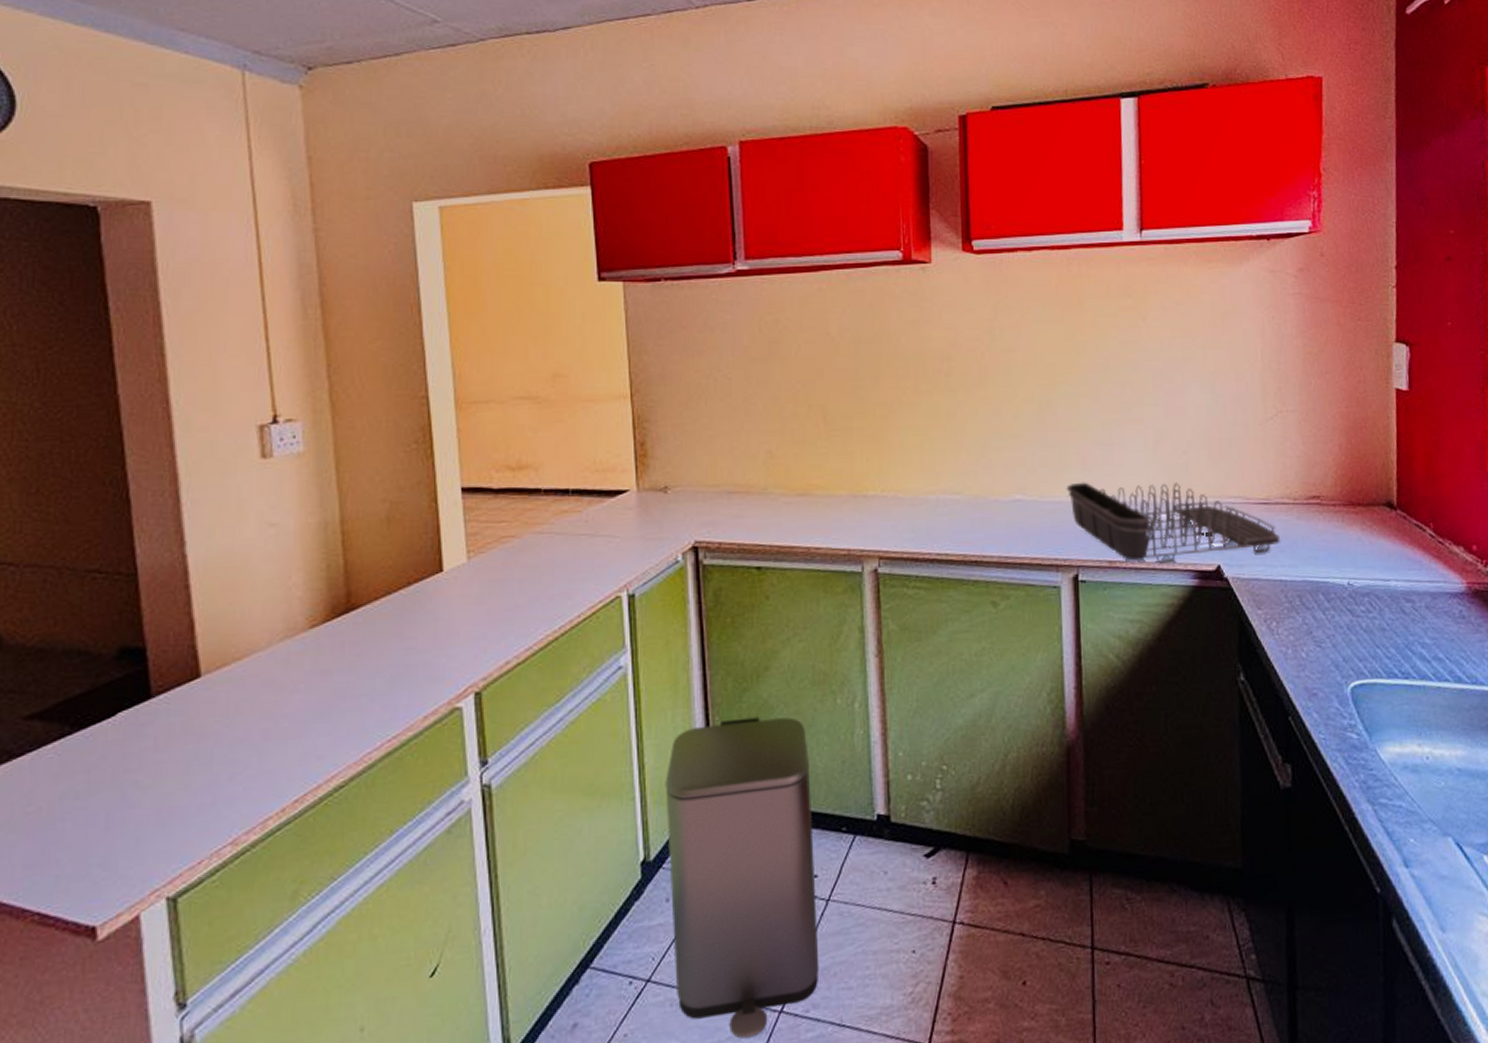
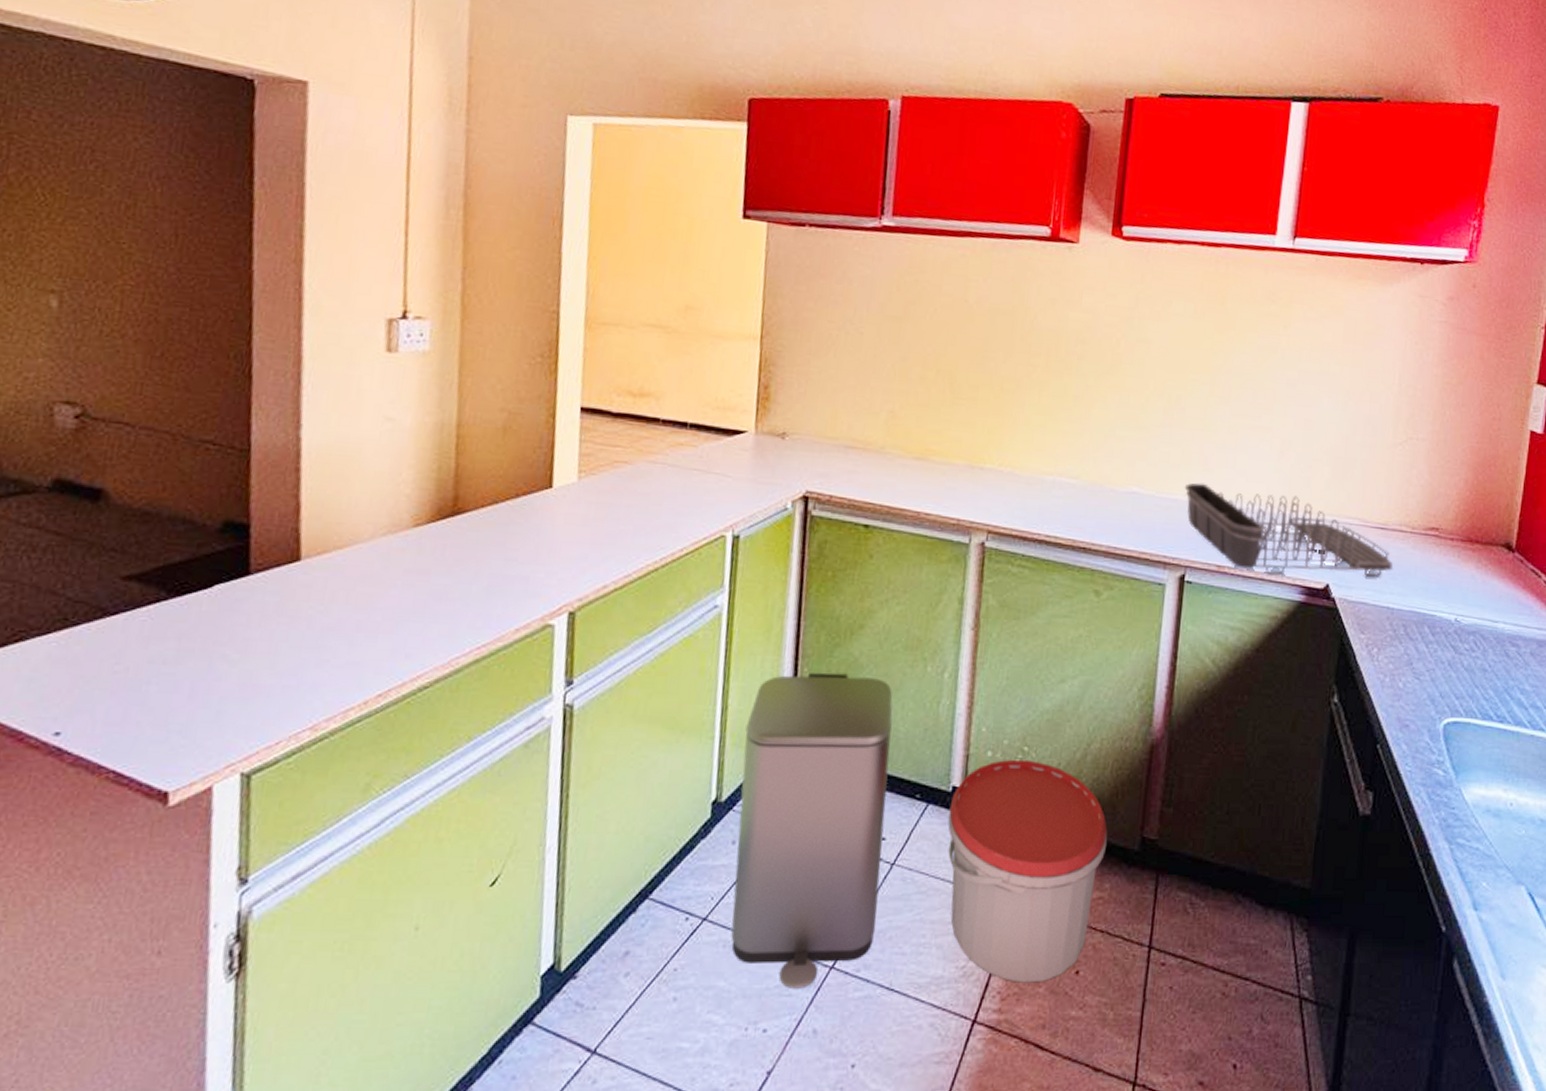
bucket: none [877,778,1036,1002] -> present [948,759,1108,983]

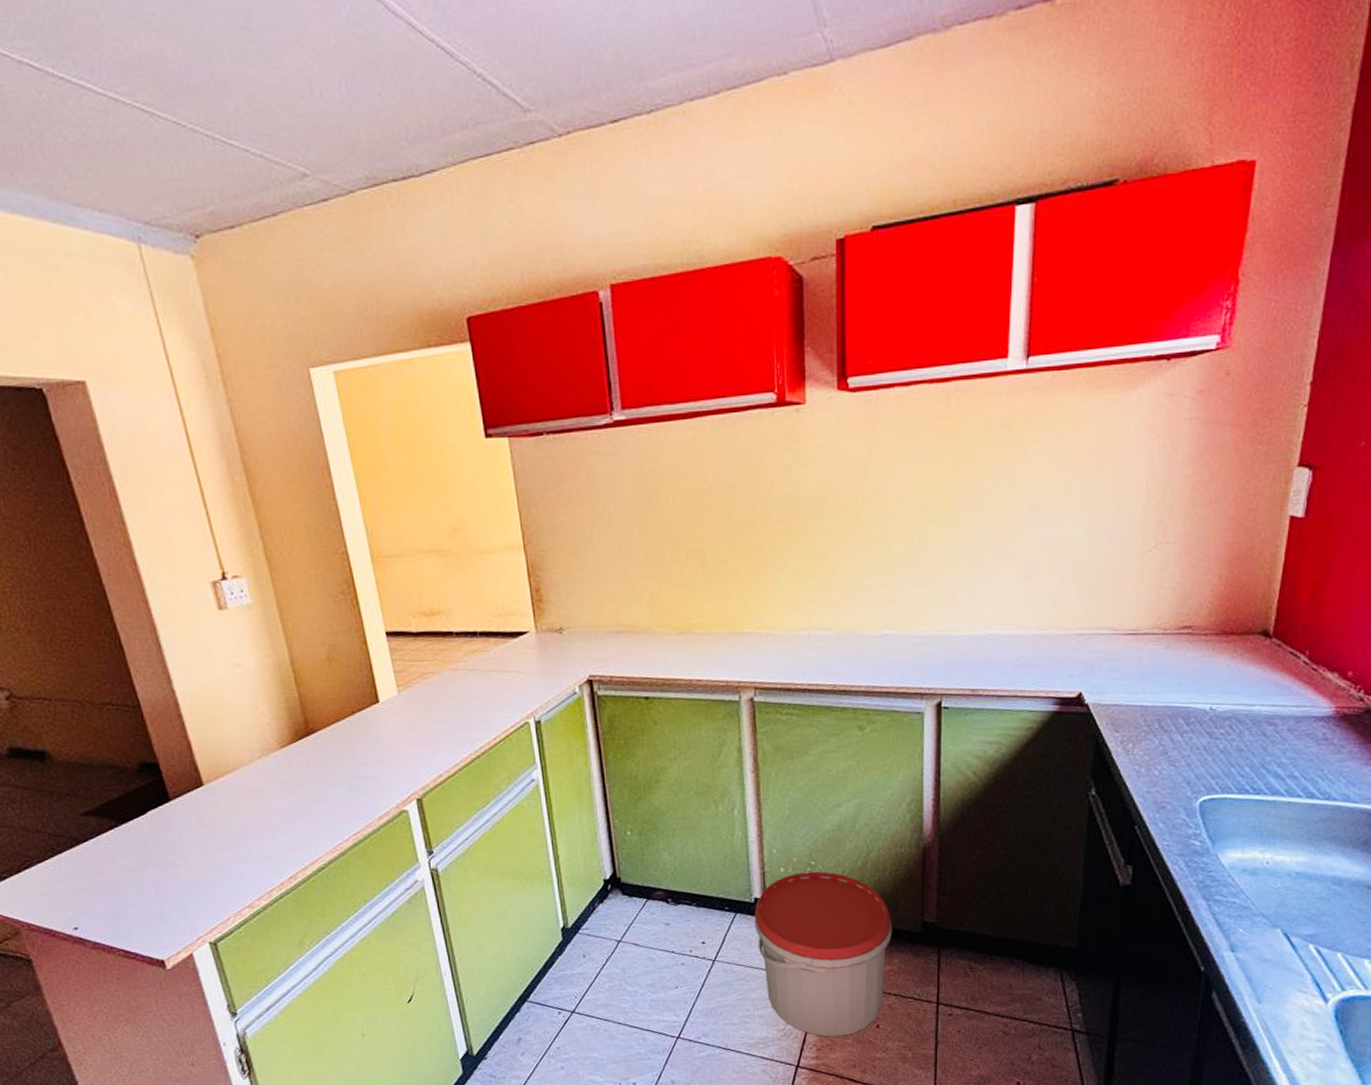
pedal bin: present [731,672,893,989] -> none [576,820,708,1054]
dish rack: present [1184,482,1393,578] -> none [934,615,1145,692]

